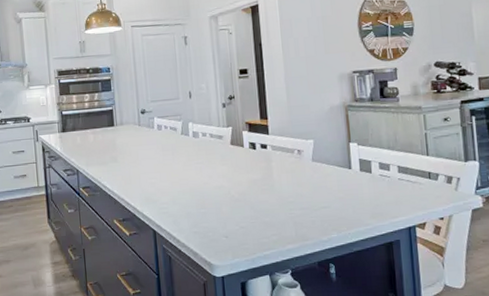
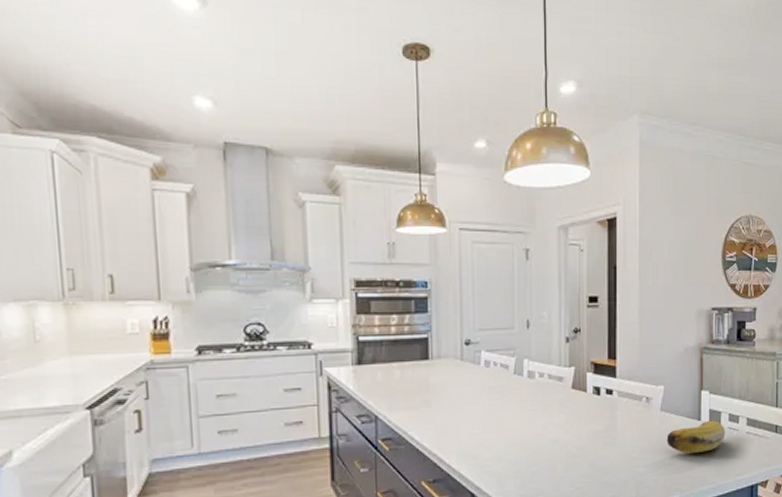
banana: none [320,168,378,198] -> present [666,420,726,453]

